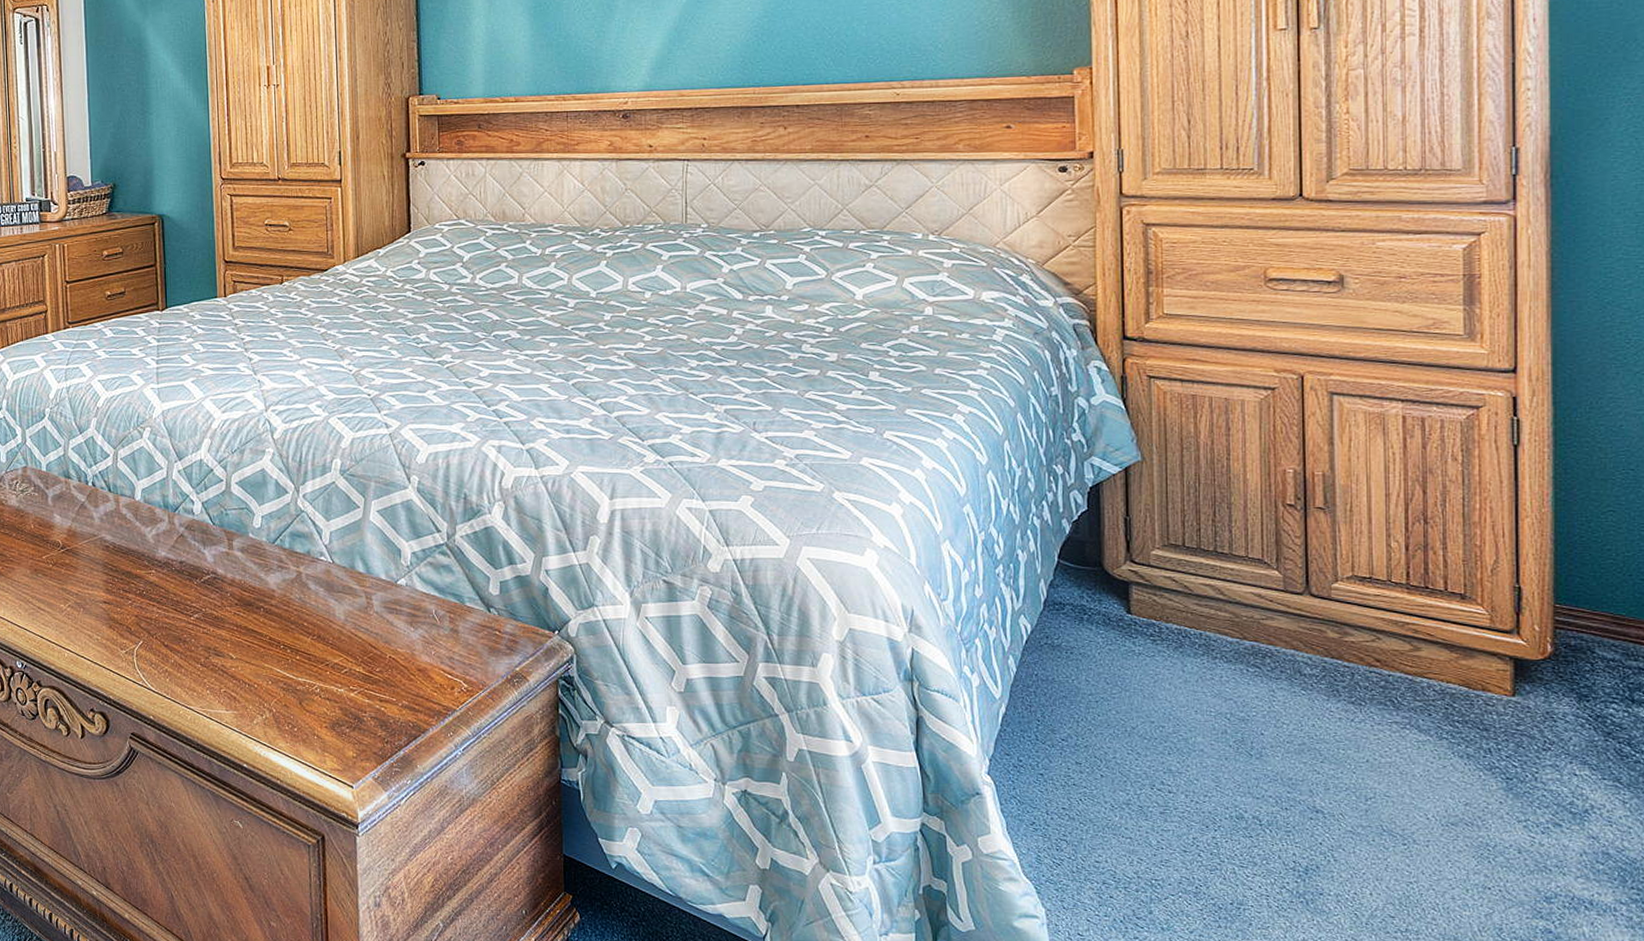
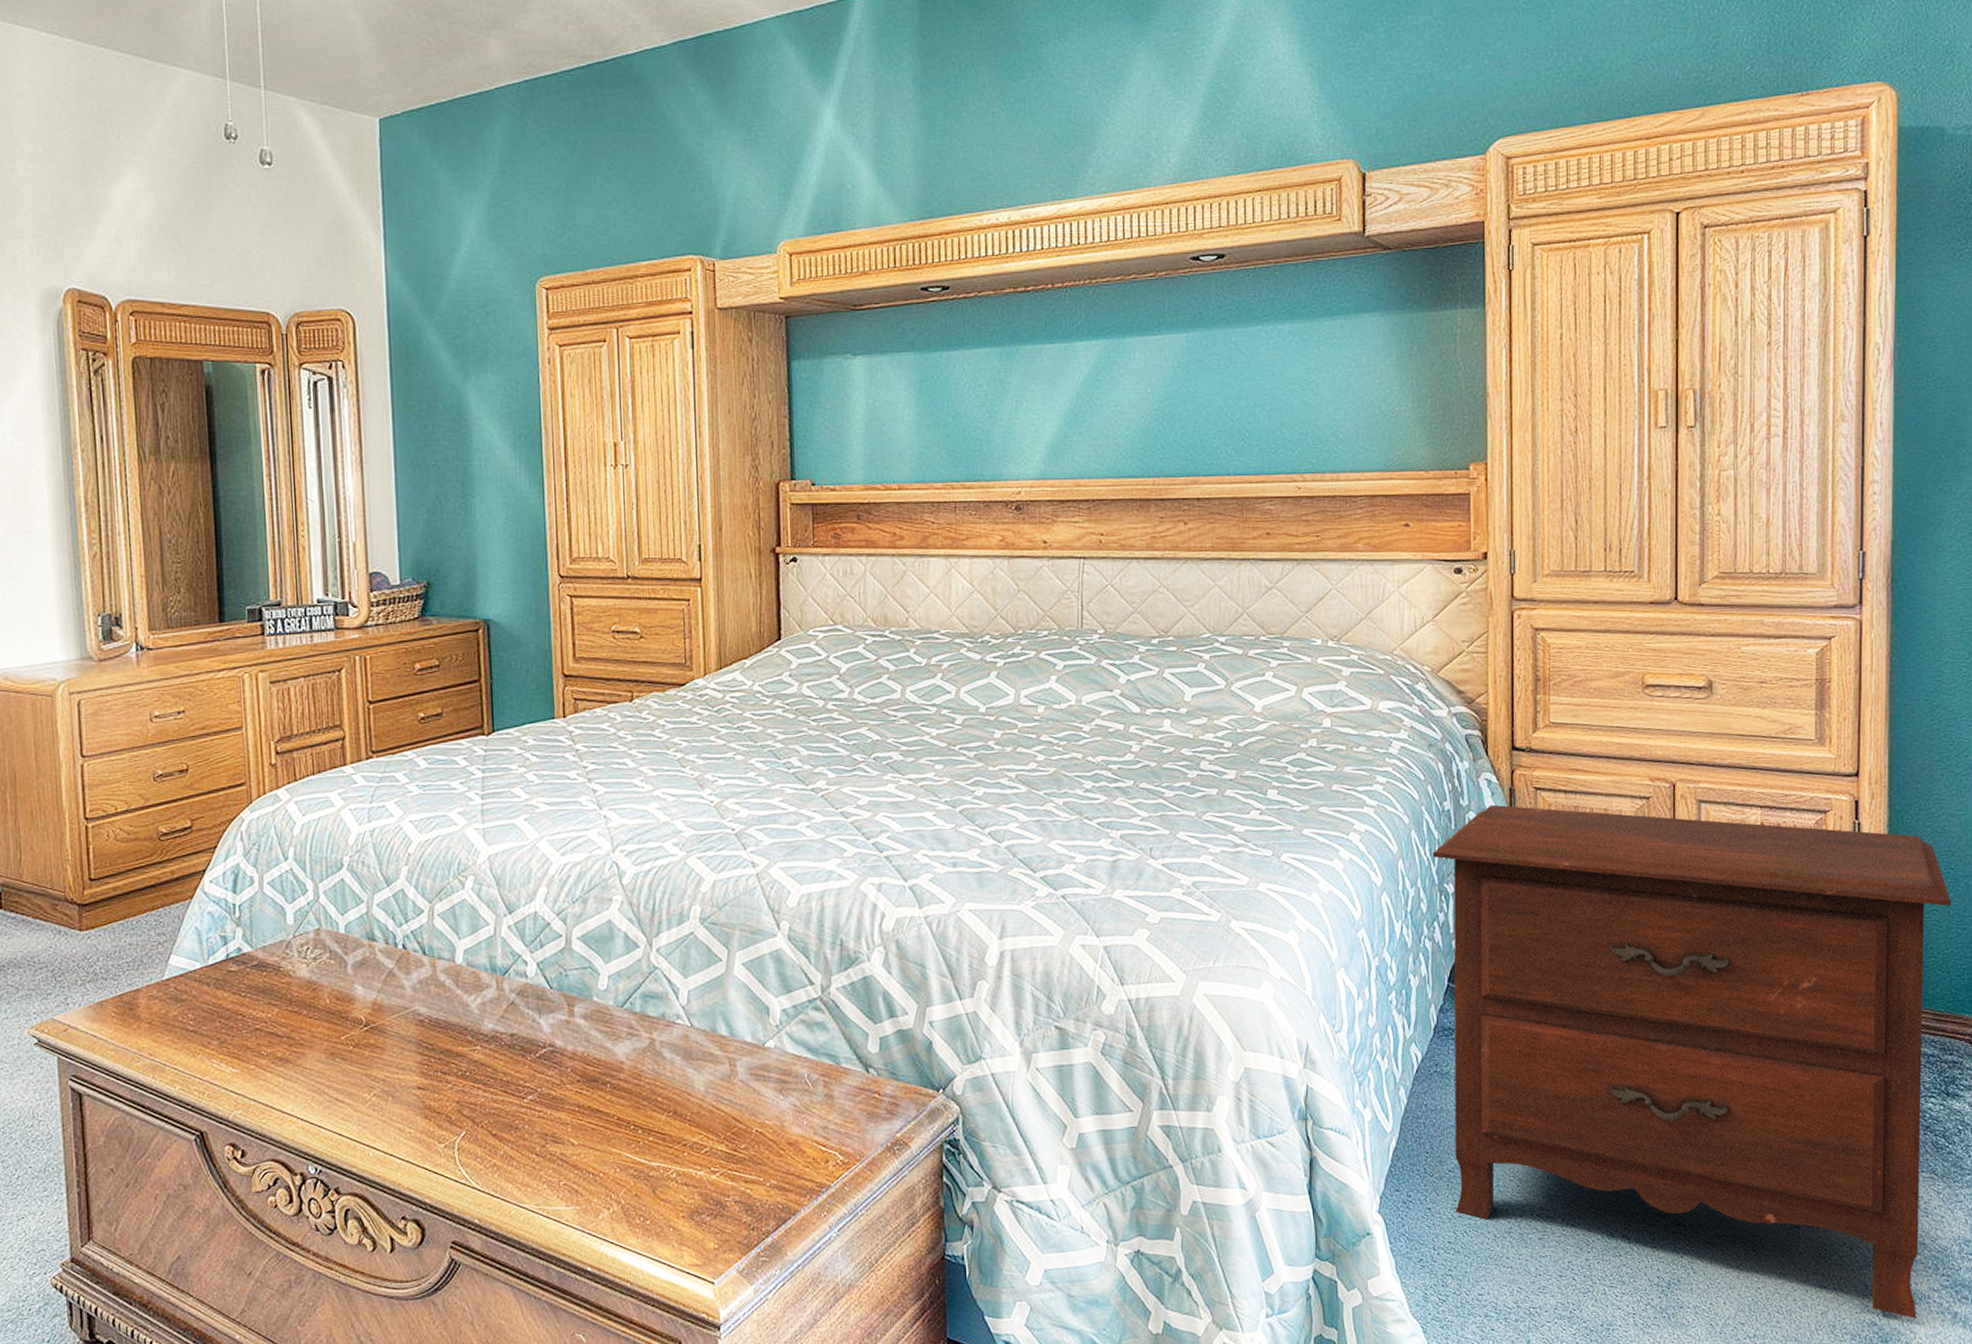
nightstand: none [1040,391,1632,930] -> present [1432,804,1952,1319]

